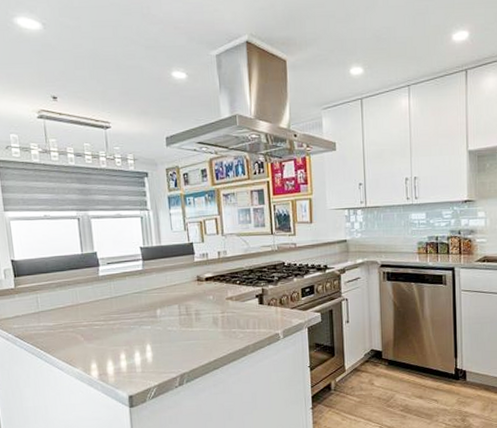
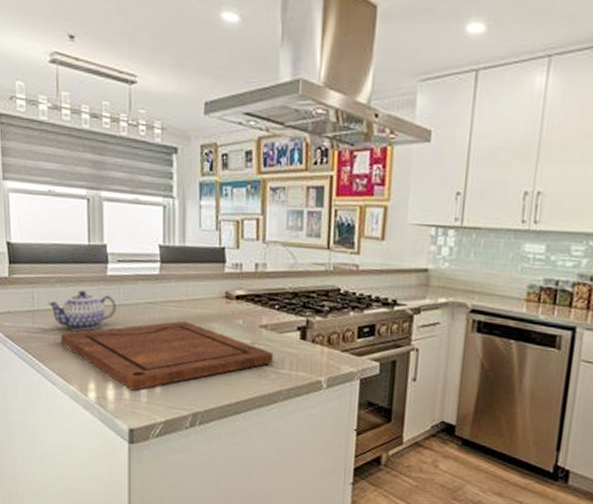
teapot: none [50,290,109,323] -> present [47,289,116,331]
cutting board: none [64,302,239,365] -> present [61,320,273,391]

